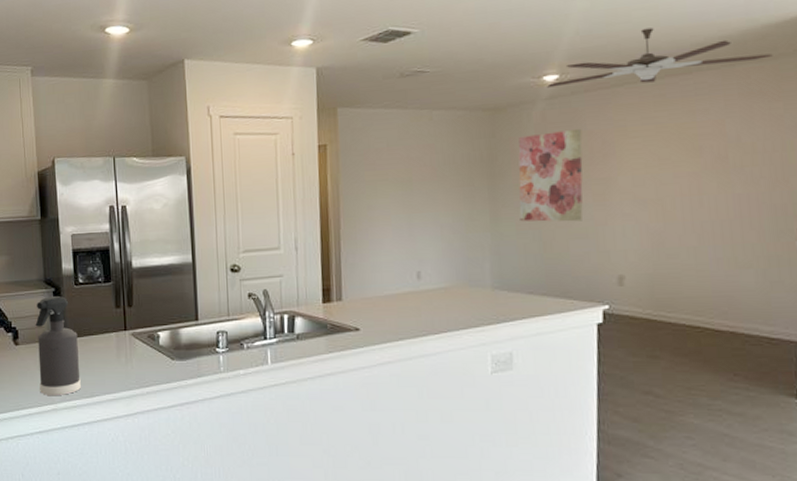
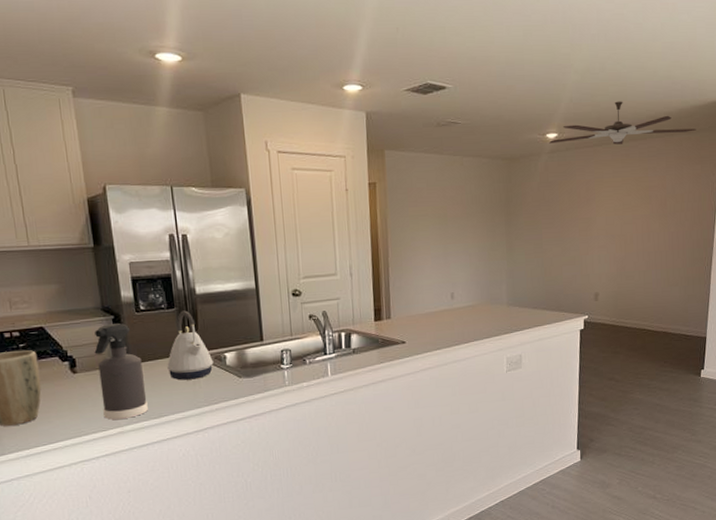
kettle: none [101,285,147,359] -> present [167,310,214,381]
wall art: present [518,128,583,222] -> none [527,178,573,252]

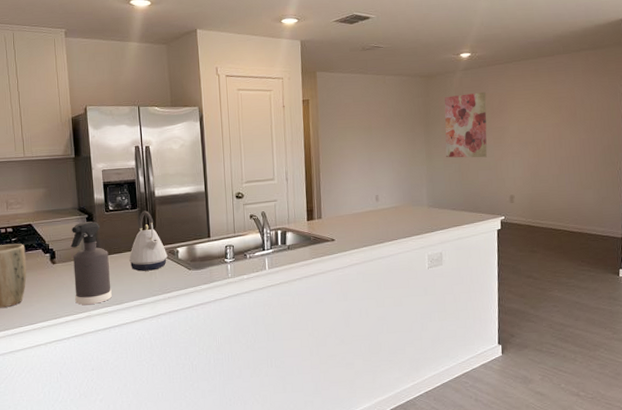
wall art: none [527,178,573,252] -> present [444,91,487,158]
ceiling fan: present [549,101,696,145] -> none [463,23,602,62]

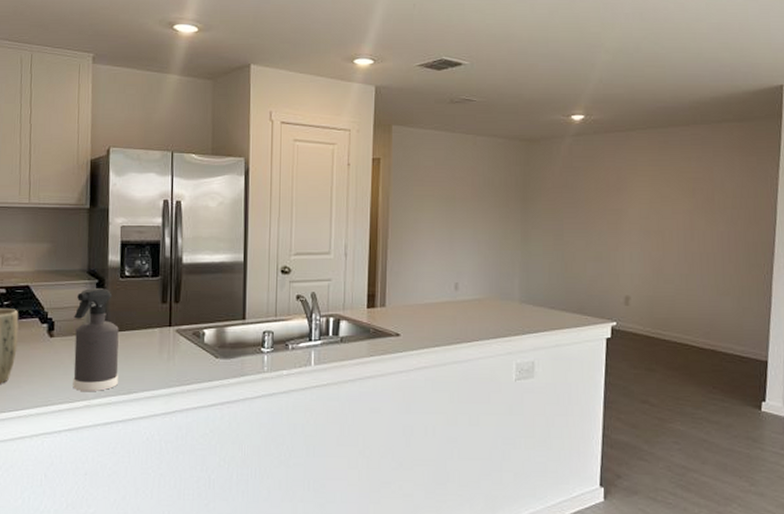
kettle: present [129,210,168,271] -> none [143,280,191,355]
wall art: present [444,91,487,158] -> none [546,164,601,246]

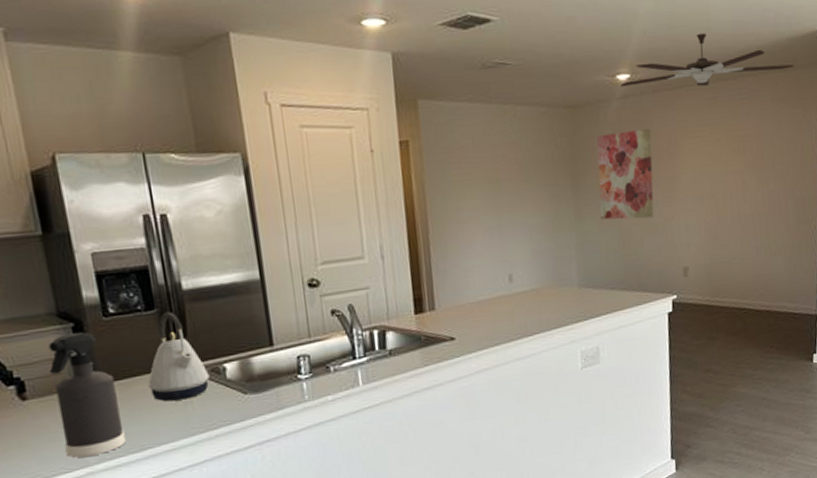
kettle: none [143,280,191,355] -> present [148,311,210,402]
wall art: none [546,164,601,246] -> present [597,128,654,220]
ceiling fan: none [574,83,750,130] -> present [620,33,794,87]

